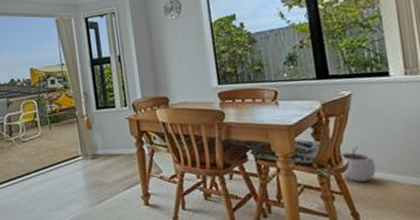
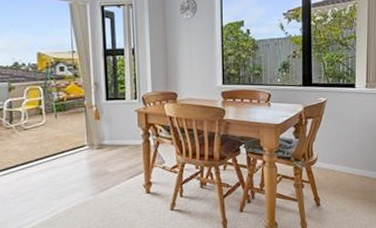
plant pot: present [339,146,377,182] -> none [311,144,337,173]

